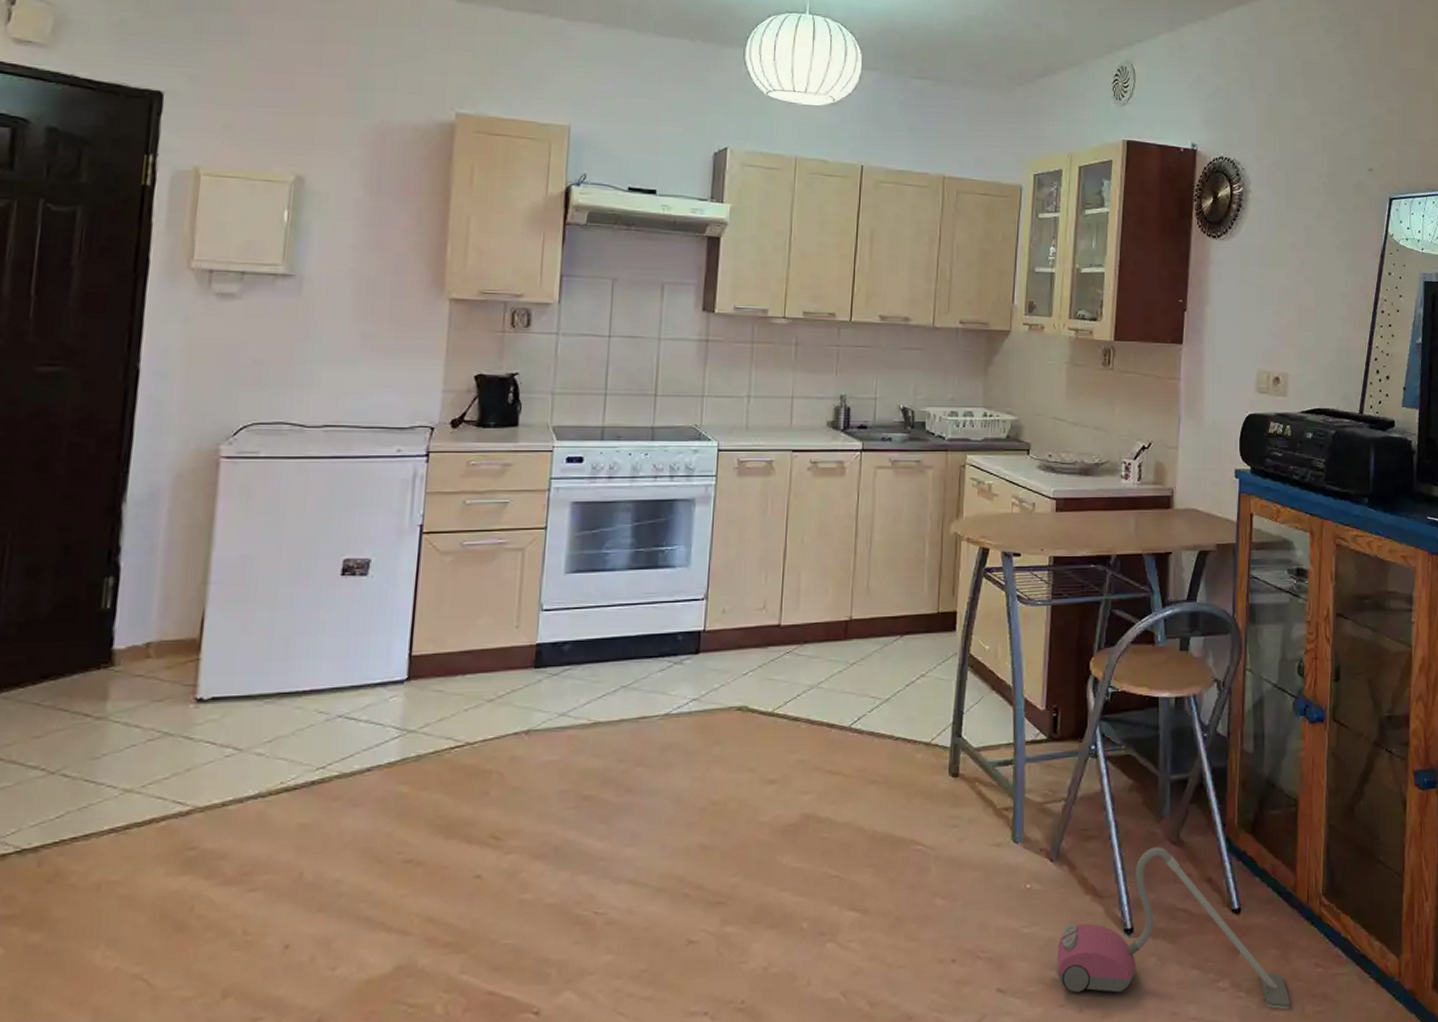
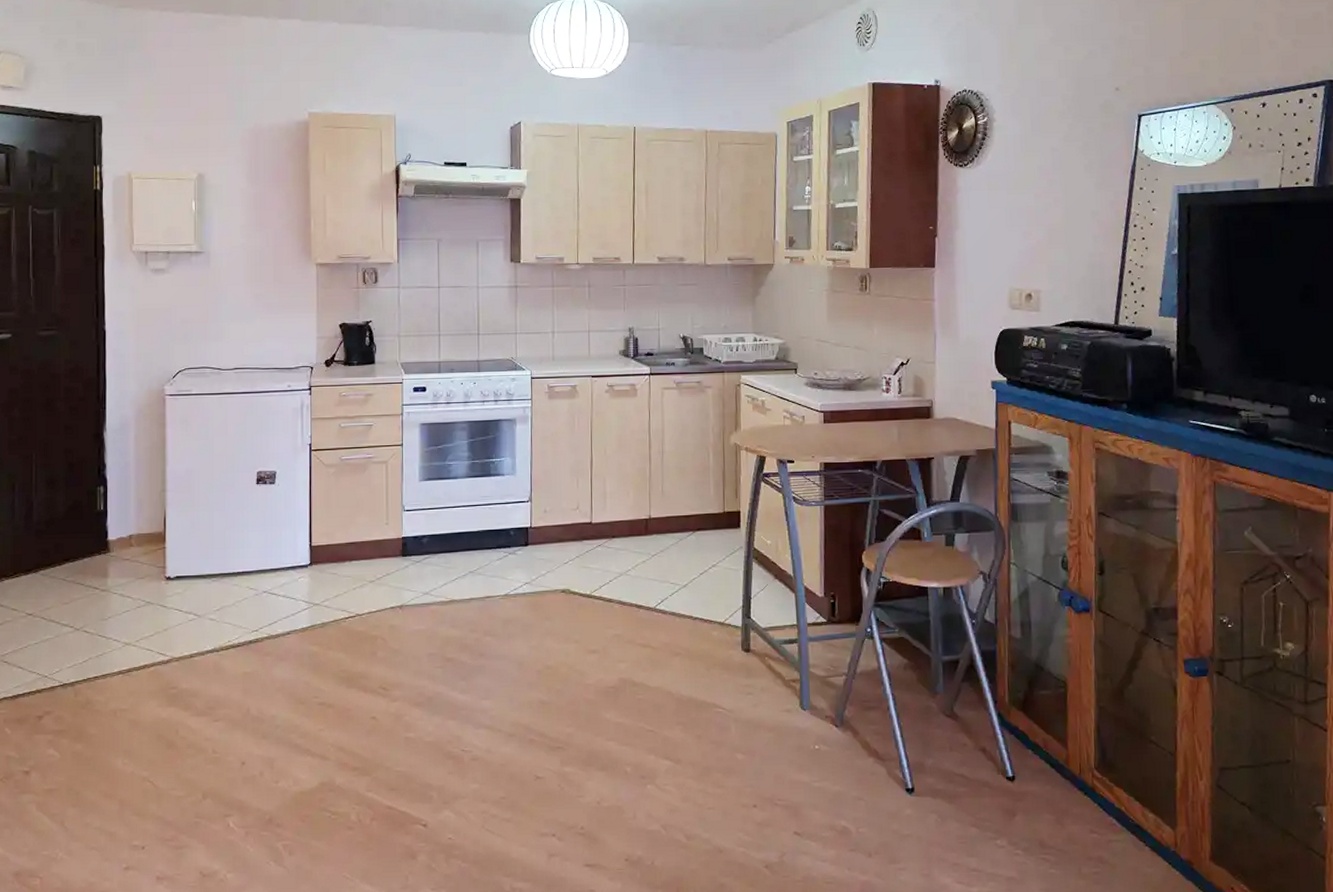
vacuum cleaner: present [1057,846,1290,1009] -> none [845,718,1066,868]

